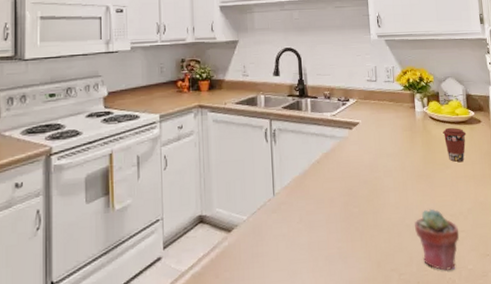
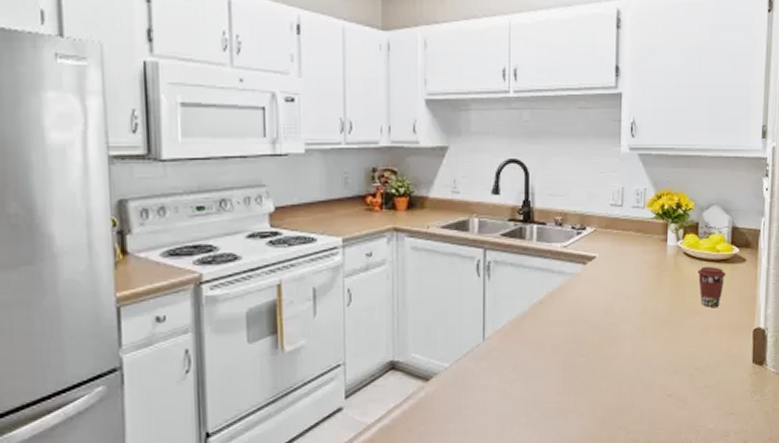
potted succulent: present [415,208,460,271] -> none [651,360,703,430]

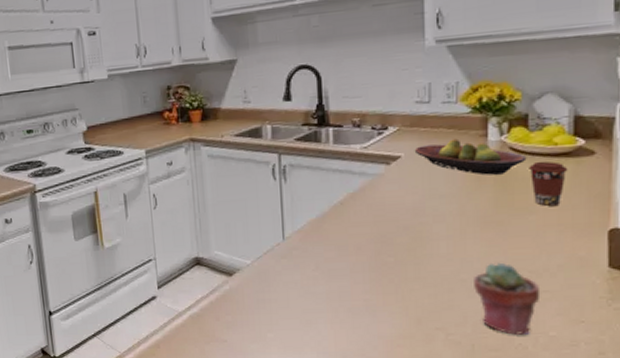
fruit bowl: none [607,242,696,278] -> present [414,138,527,175]
potted succulent: none [651,360,703,430] -> present [474,262,541,335]

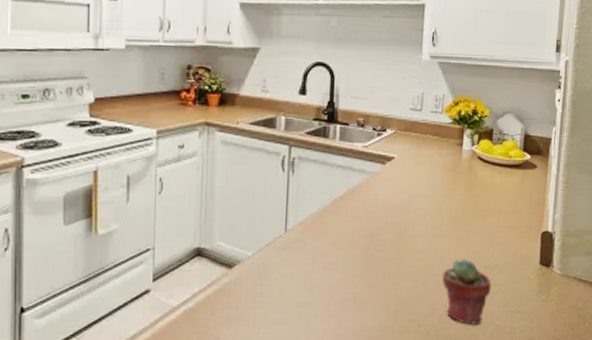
fruit bowl: present [414,138,527,175] -> none [405,145,490,180]
coffee cup: present [529,161,568,206] -> none [490,170,518,210]

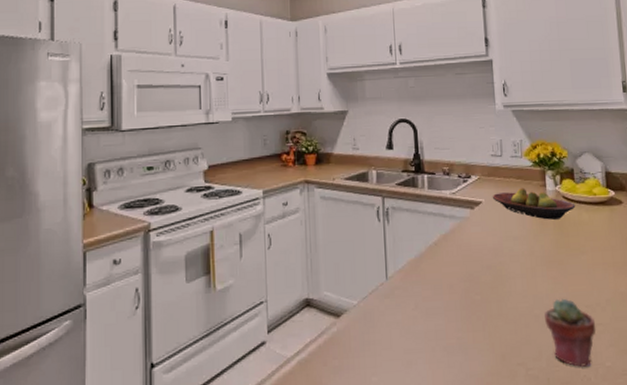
fruit bowl: none [405,145,490,180] -> present [492,187,576,220]

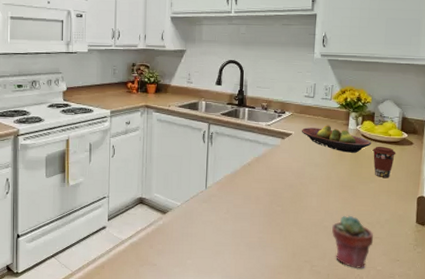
coffee cup: none [578,208,606,247] -> present [372,146,396,178]

